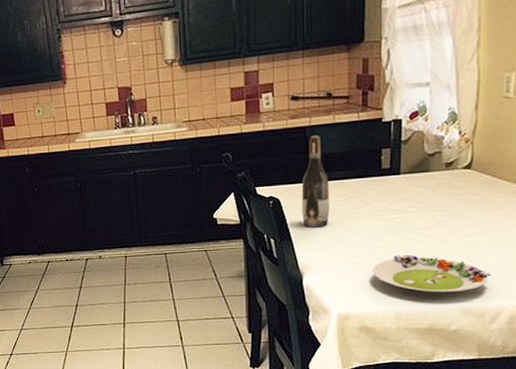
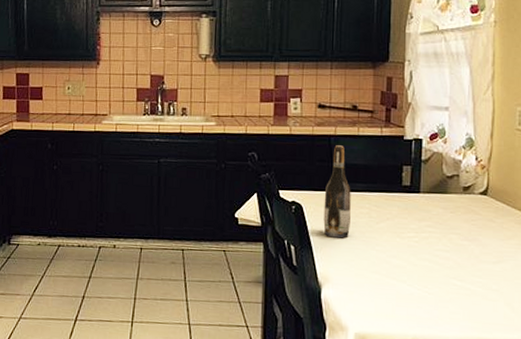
salad plate: present [372,254,491,293] -> none [391,275,506,321]

